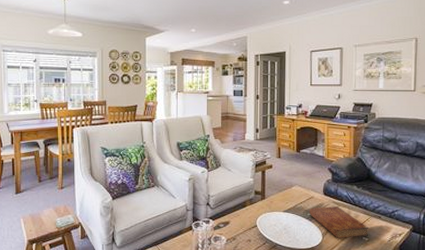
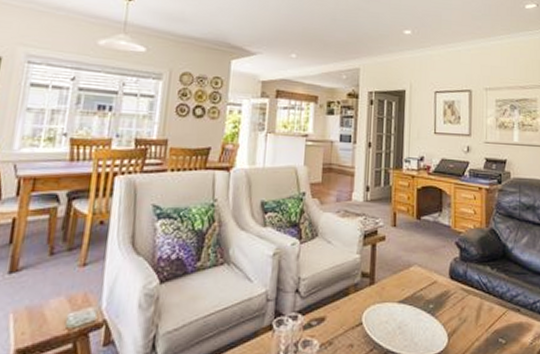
bible: present [309,206,368,238] -> none [432,295,505,341]

